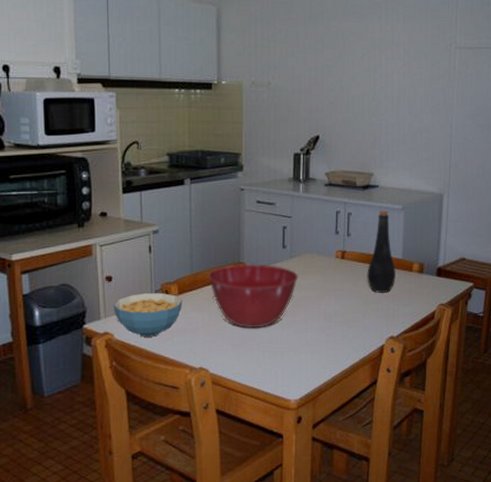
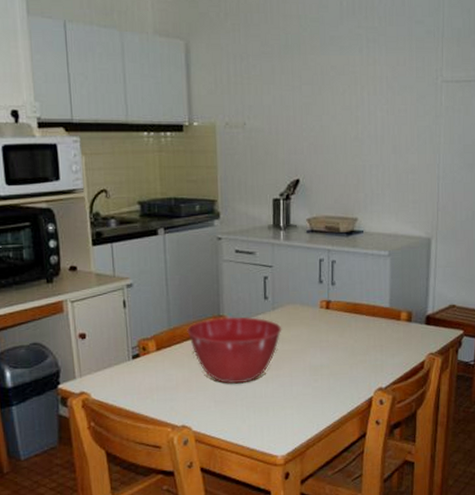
cereal bowl: present [113,292,183,337] -> none [88,349,162,396]
bottle: present [367,210,396,293] -> none [353,257,383,343]

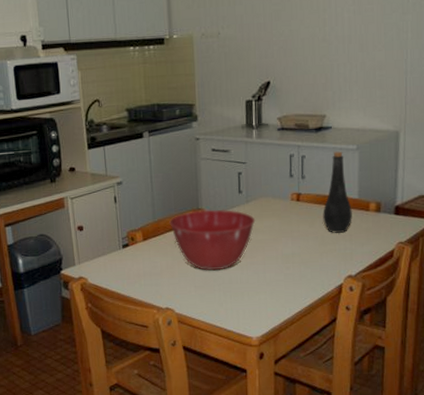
bottle: none [353,257,383,343] -> present [323,151,352,233]

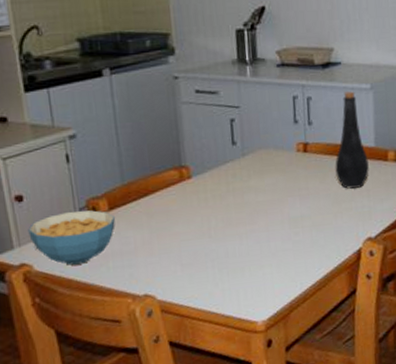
cereal bowl: none [85,240,148,281] -> present [28,210,116,265]
mixing bowl: present [169,209,256,271] -> none [143,165,255,244]

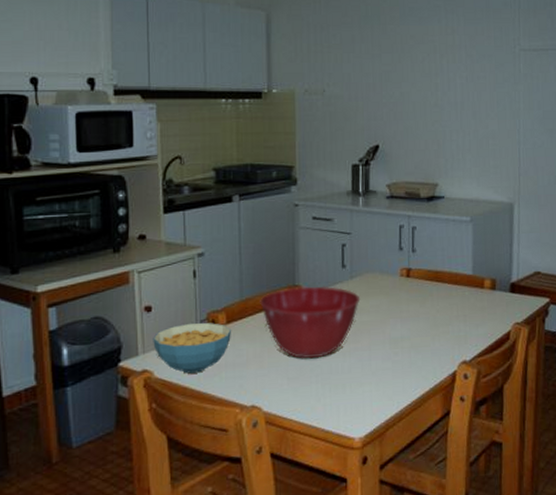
mixing bowl: none [143,165,255,244] -> present [260,286,361,359]
bottle: present [335,91,369,189] -> none [435,223,466,313]

